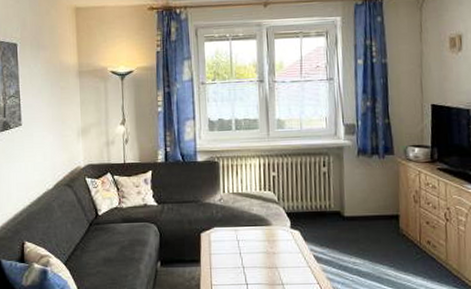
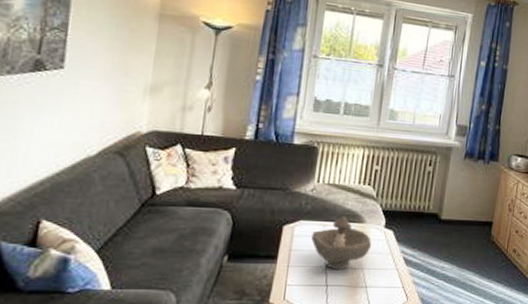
decorative bowl: none [226,220,282,270] -> present [311,215,372,271]

